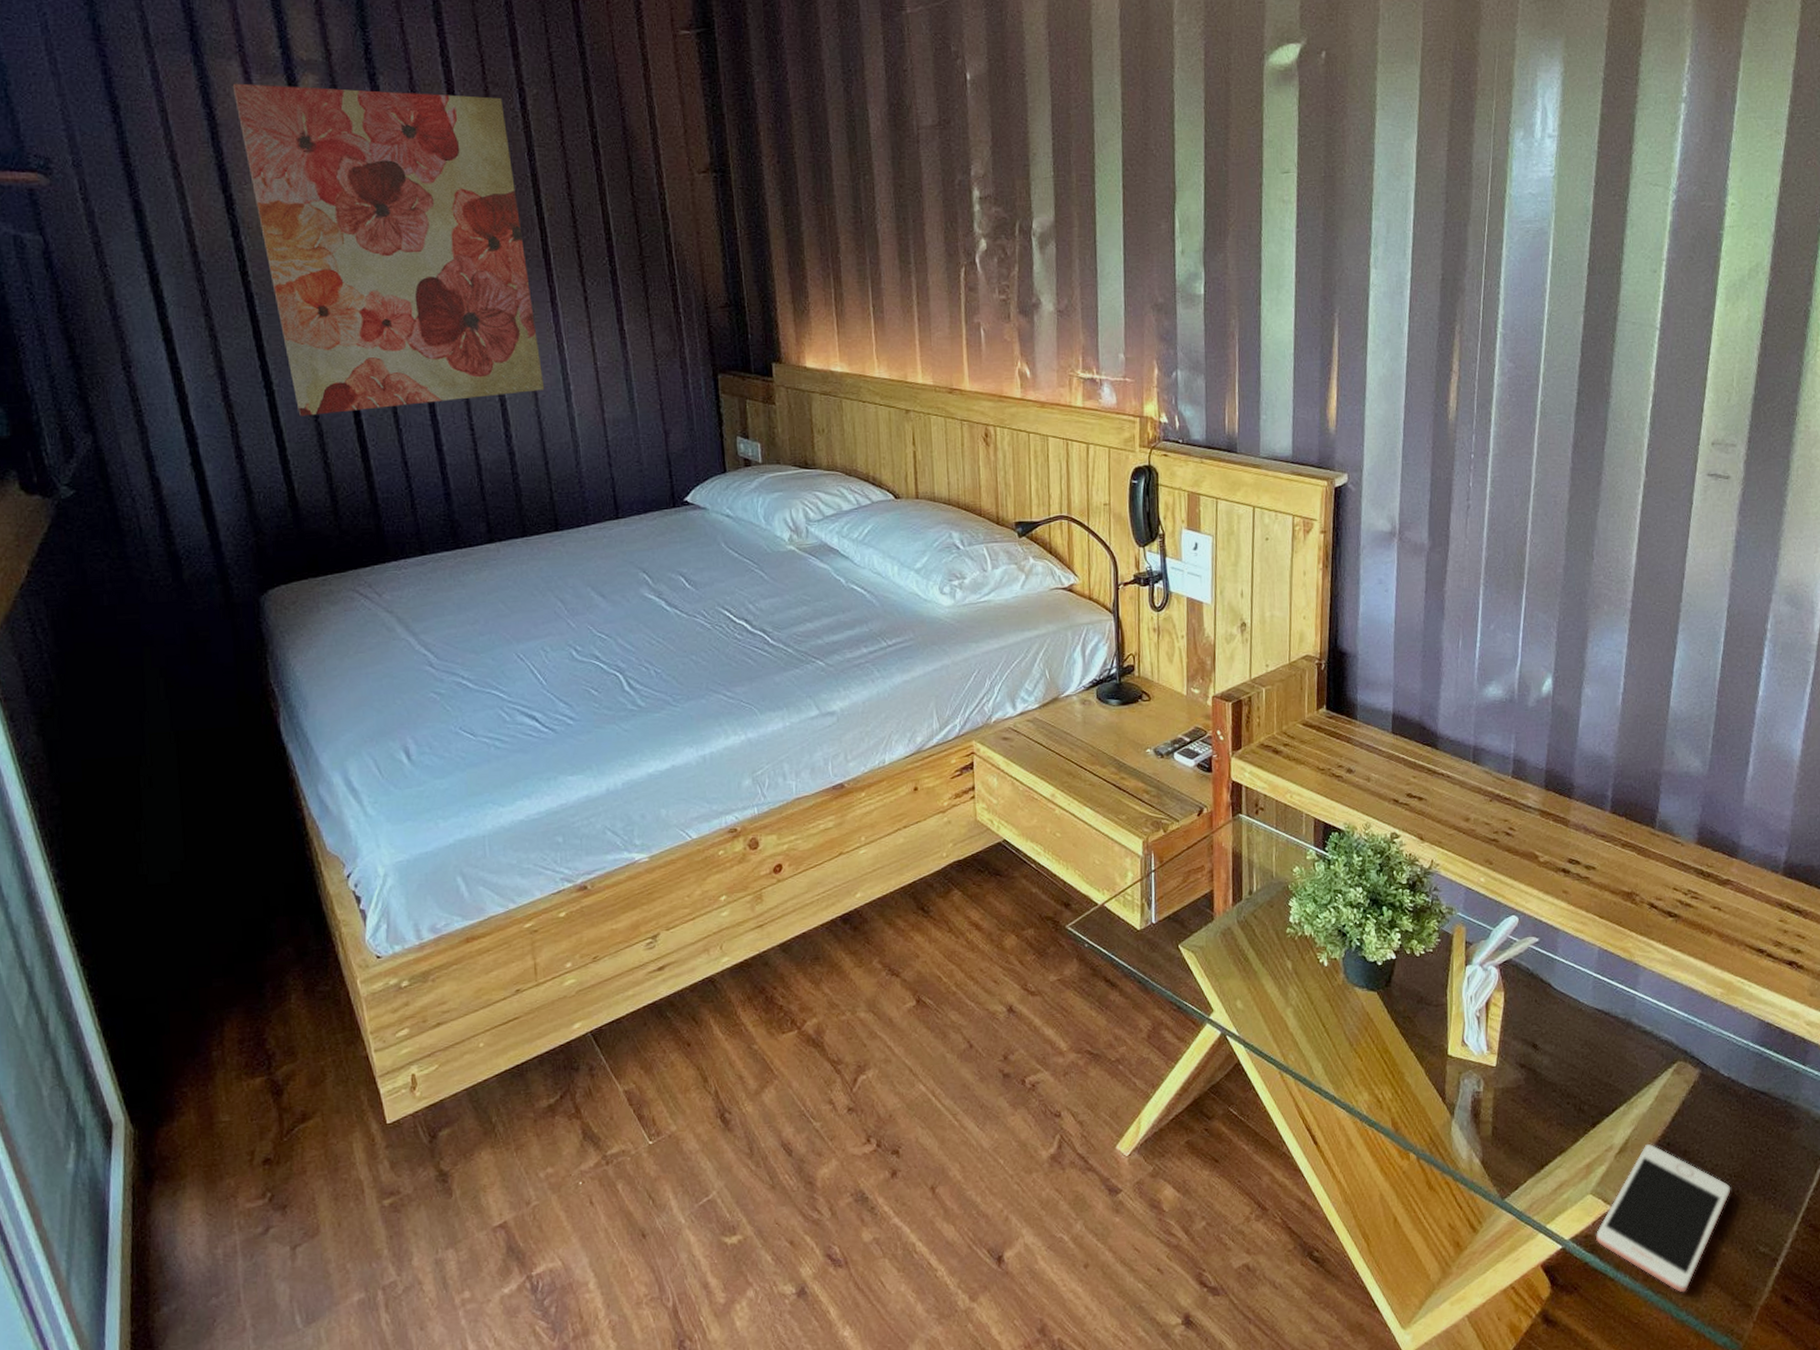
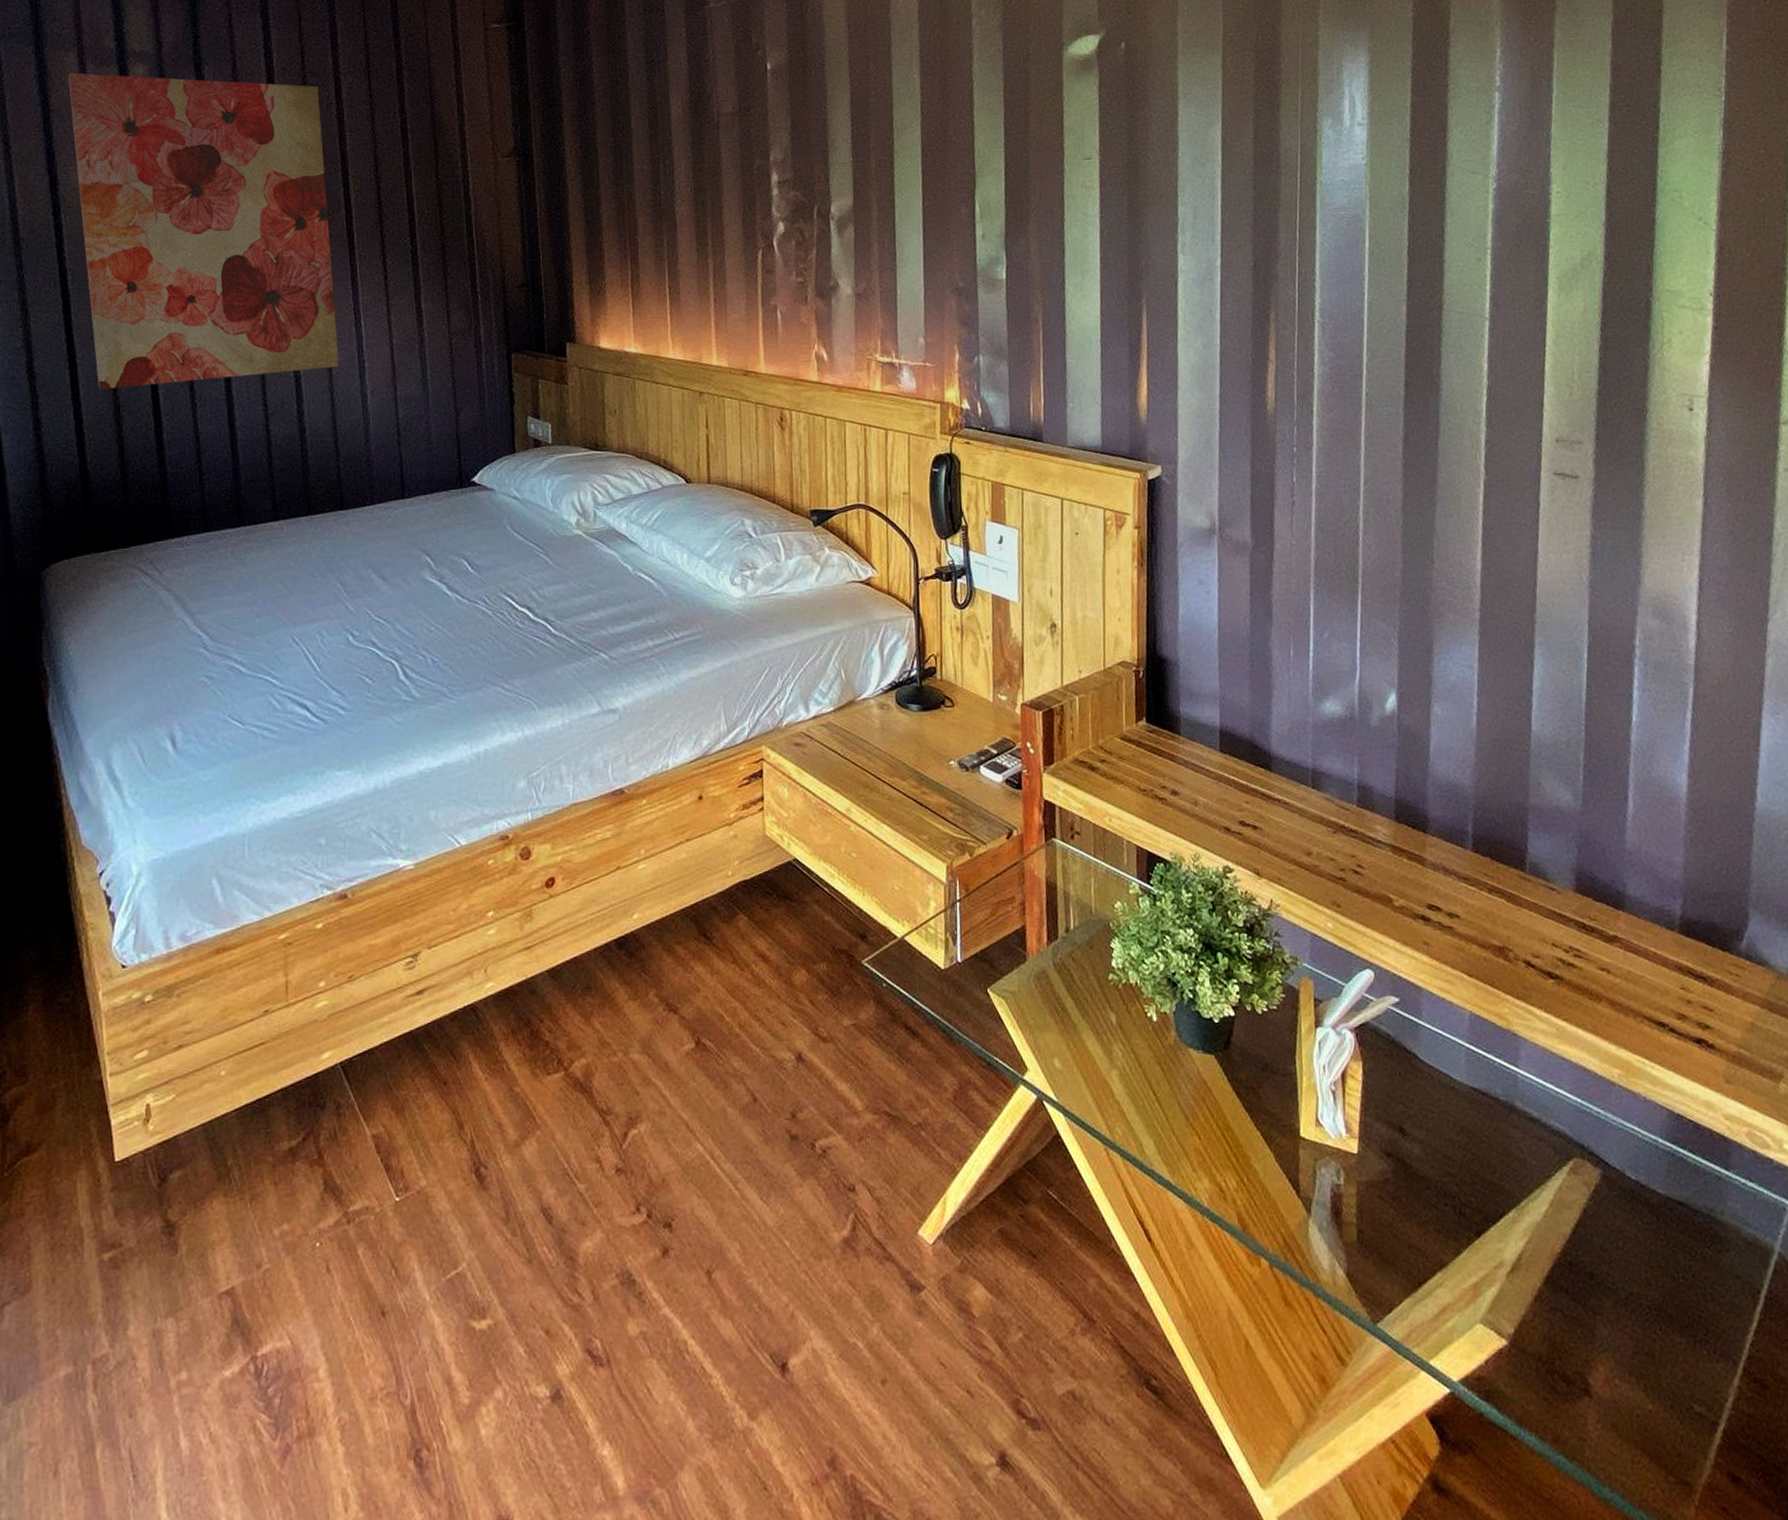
cell phone: present [1596,1143,1731,1293] -> none [1490,1261,1652,1461]

